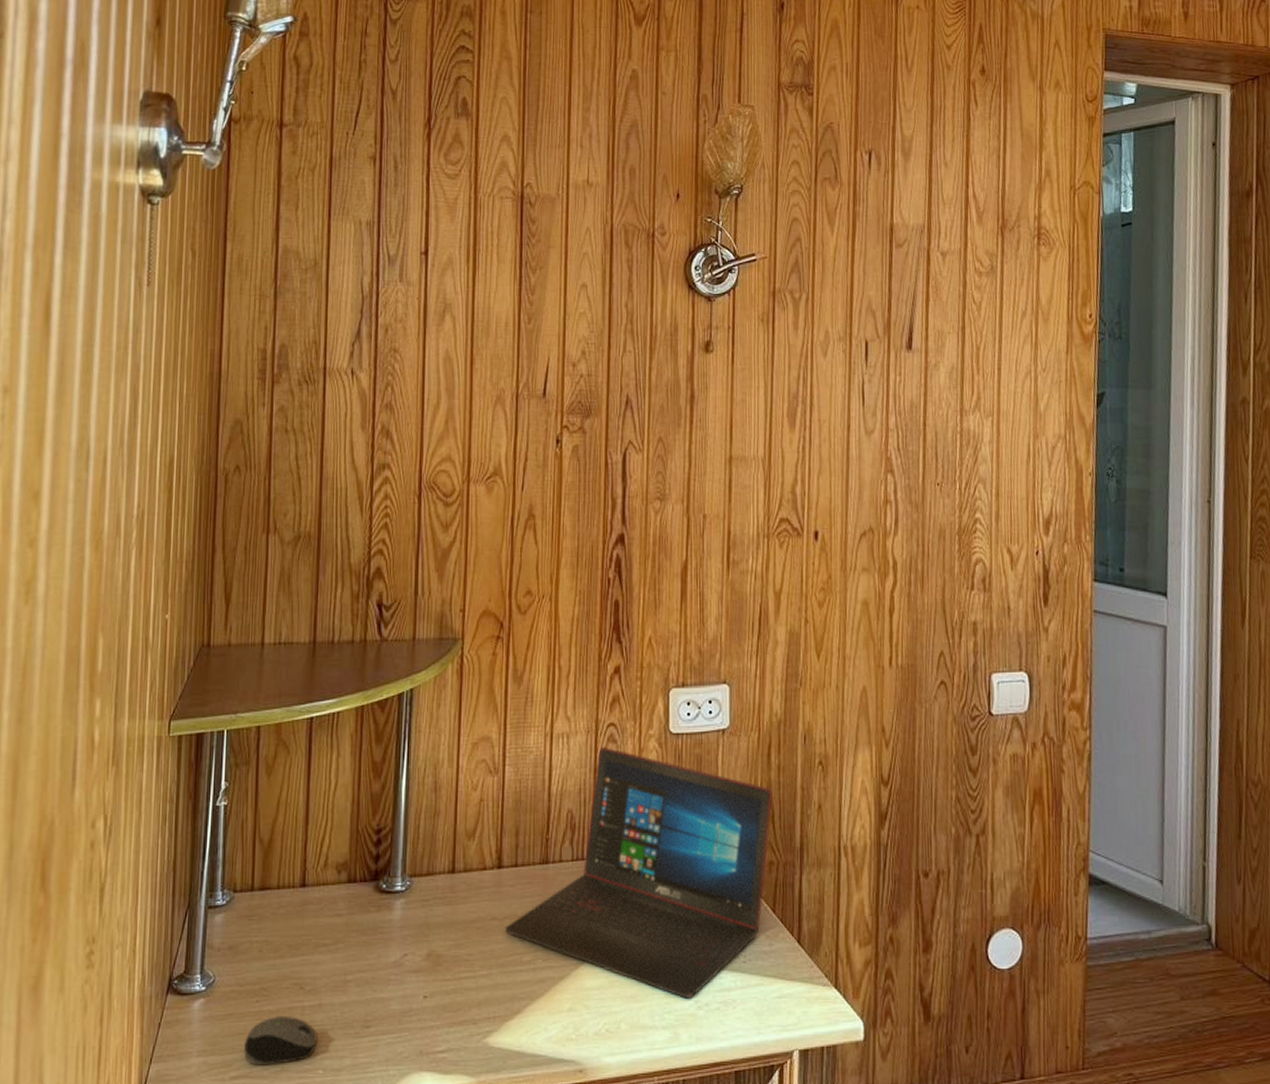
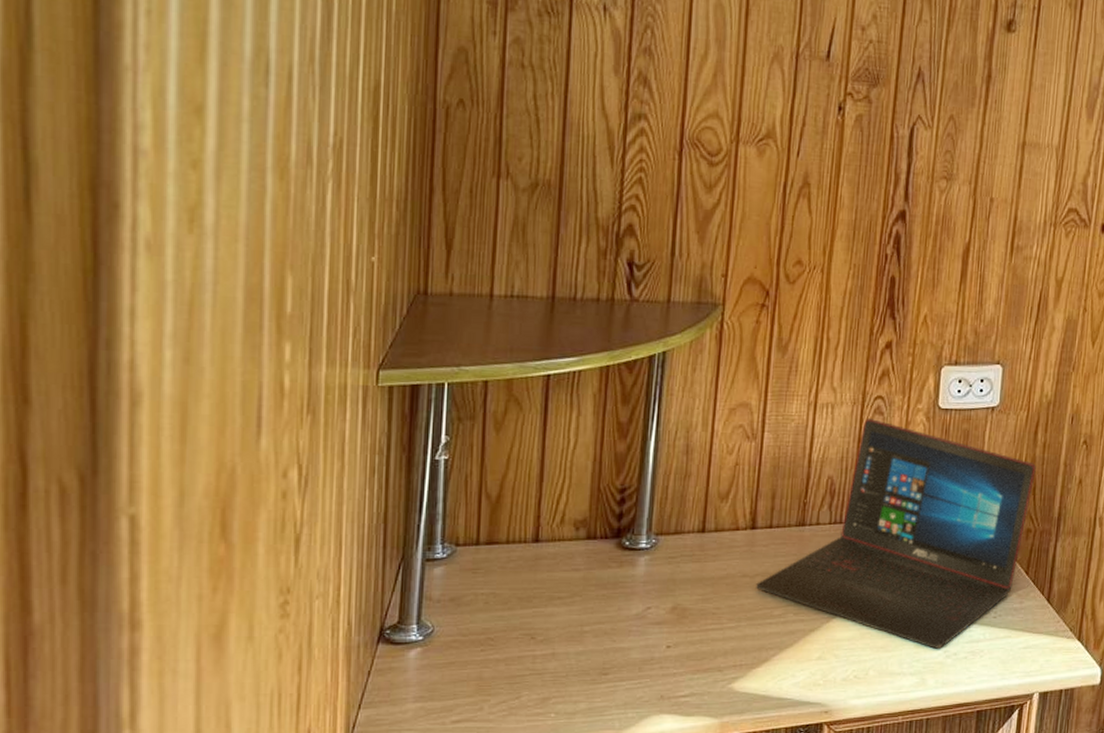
computer mouse: present [244,1017,318,1066] -> none [467,665,550,710]

